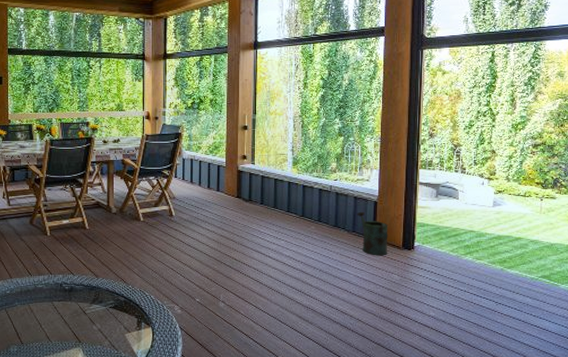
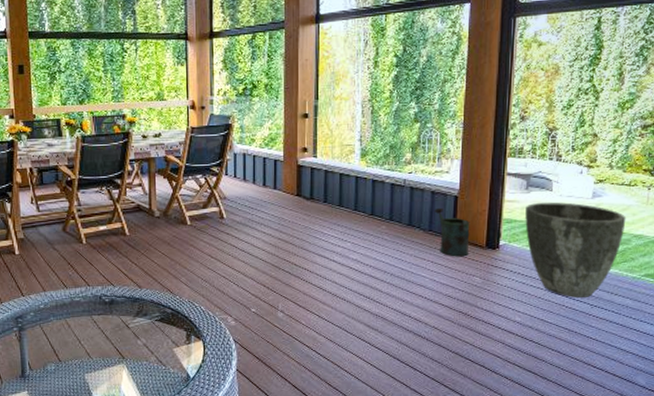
planter pot: none [436,210,523,295] -> present [525,202,626,298]

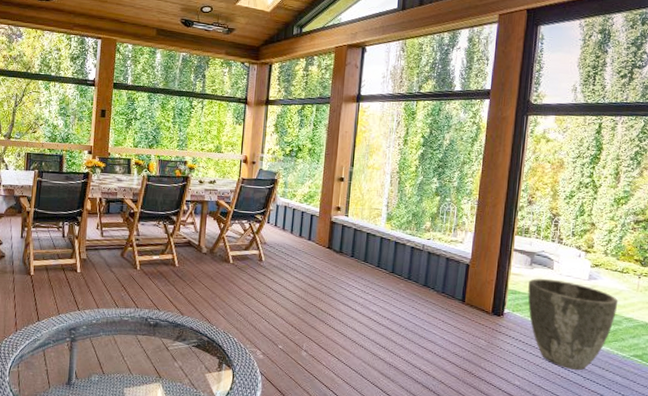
watering can: present [434,207,470,257] -> none [447,273,479,320]

